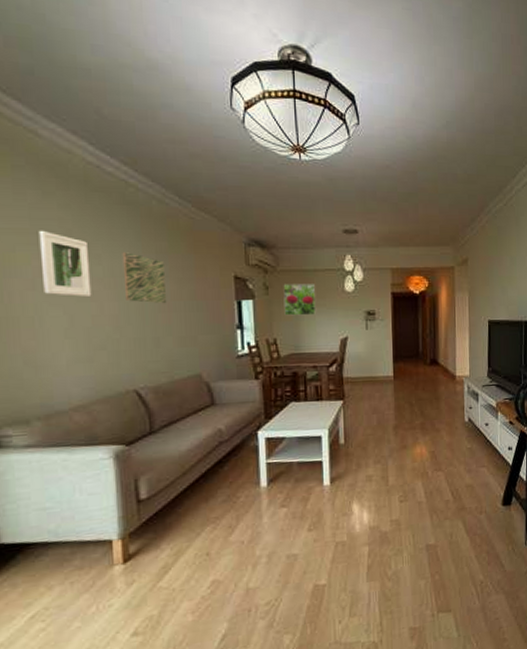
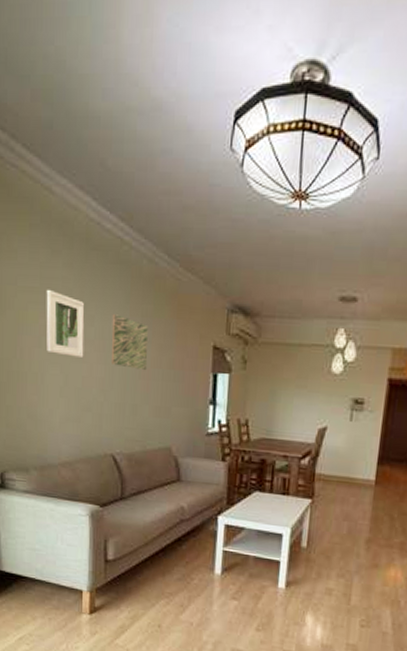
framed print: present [283,284,316,316] -> none [260,359,299,398]

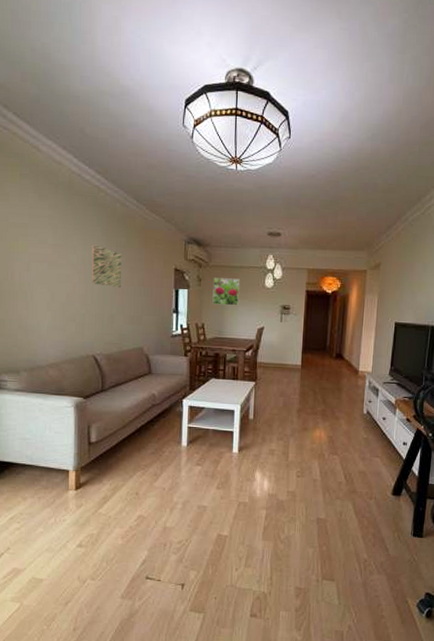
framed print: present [46,289,85,359] -> none [34,225,68,280]
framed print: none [260,359,299,398] -> present [212,277,241,306]

